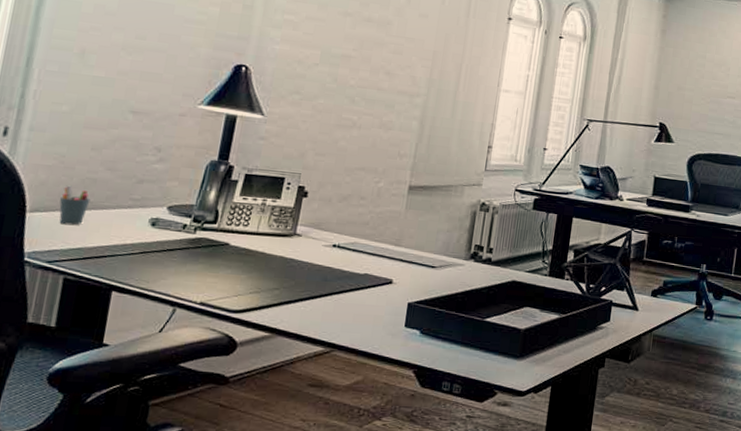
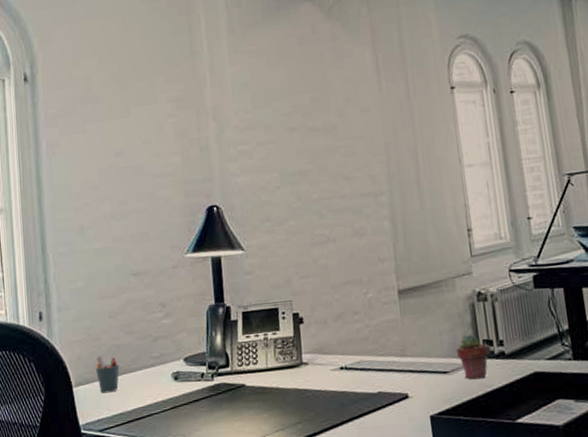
potted succulent: none [448,237,479,278] -> present [456,334,489,380]

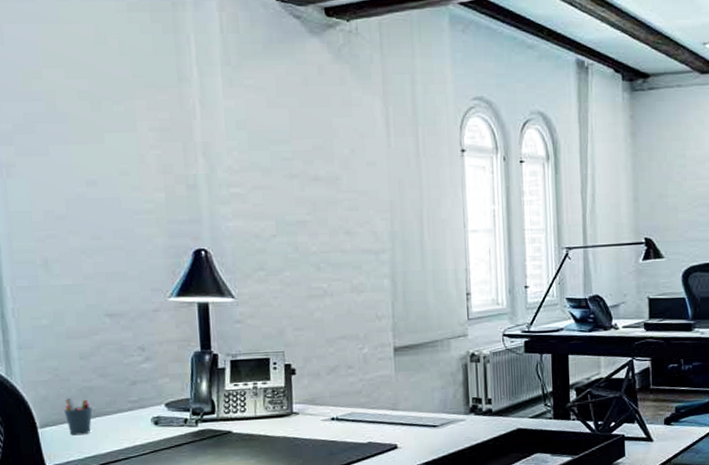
potted succulent: present [456,334,489,380] -> none [446,392,477,434]

